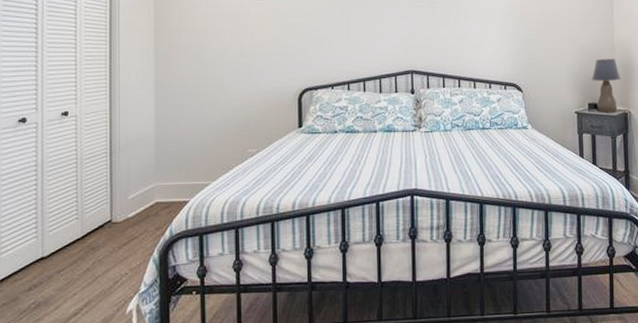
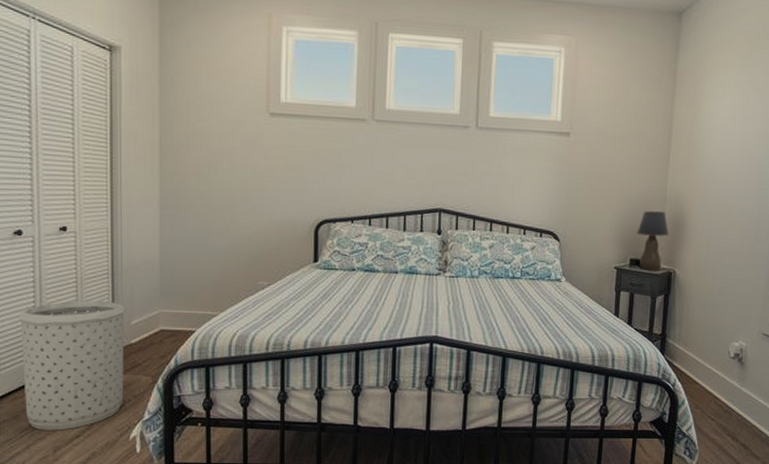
laundry basket: none [20,179,123,311] -> present [18,301,126,431]

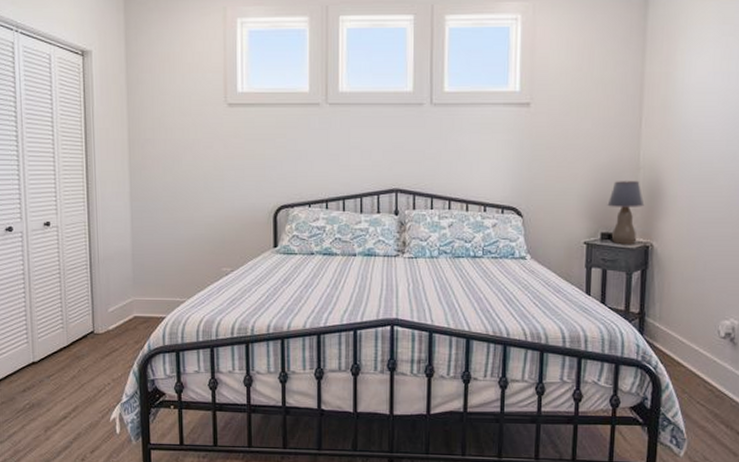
laundry basket: present [18,301,126,431] -> none [11,291,104,412]

